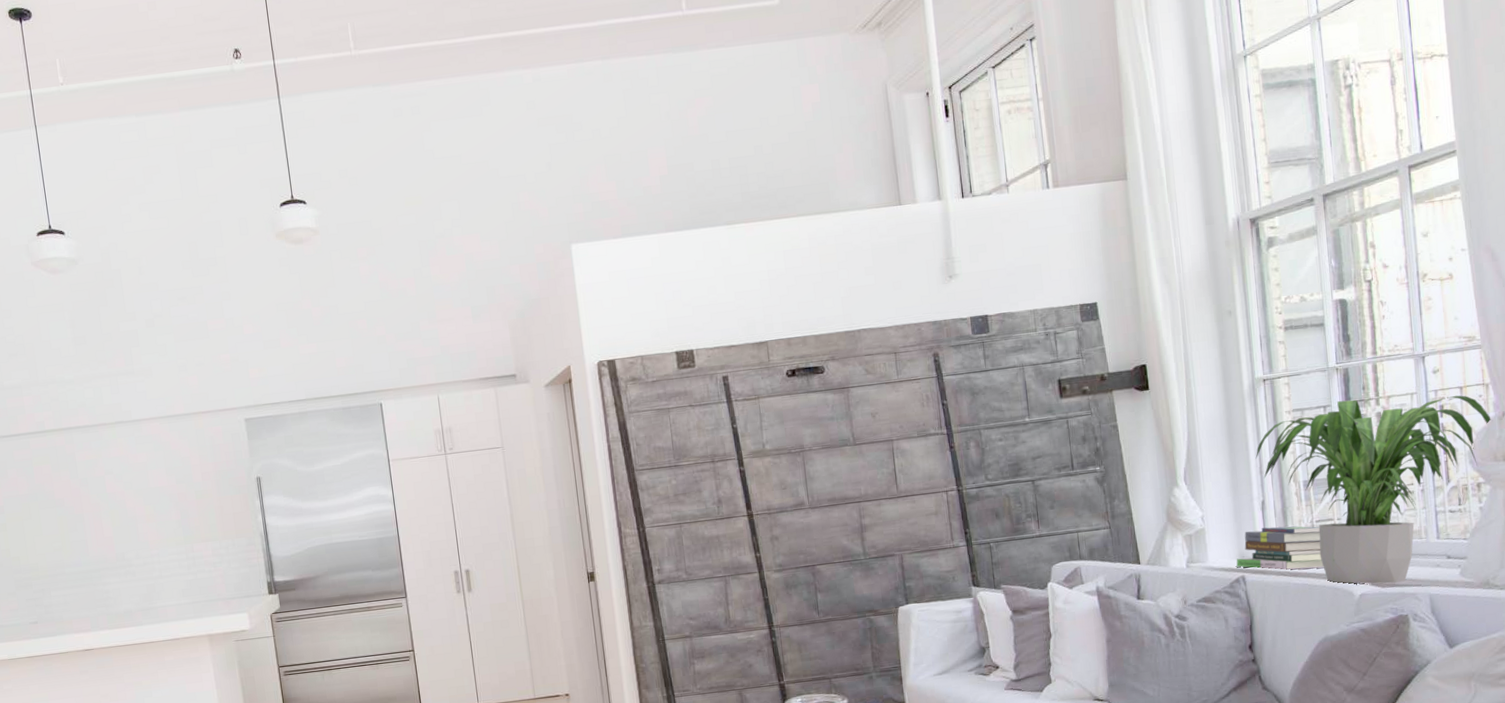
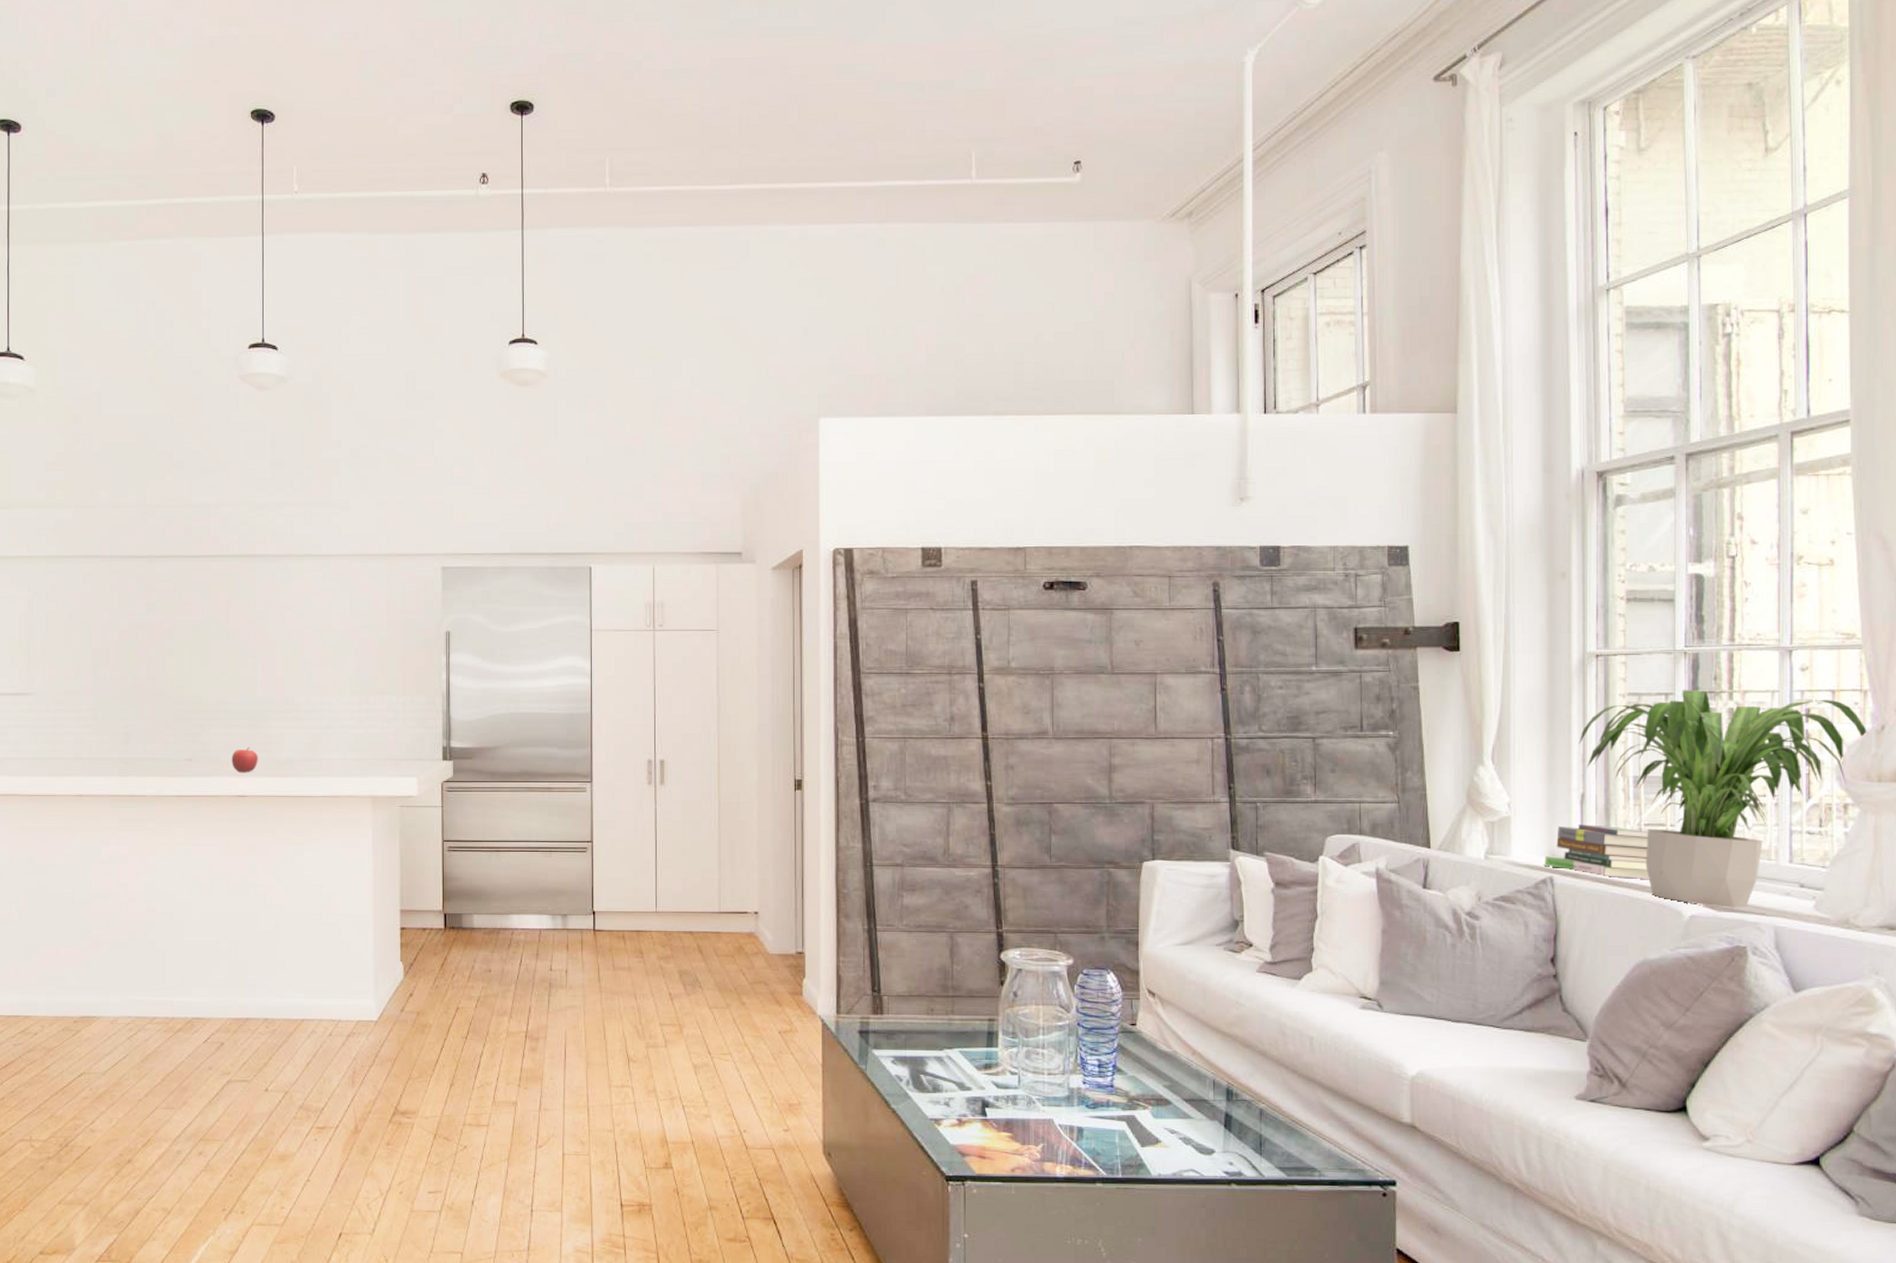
fruit: none [74,605,99,629] -> present [231,747,258,773]

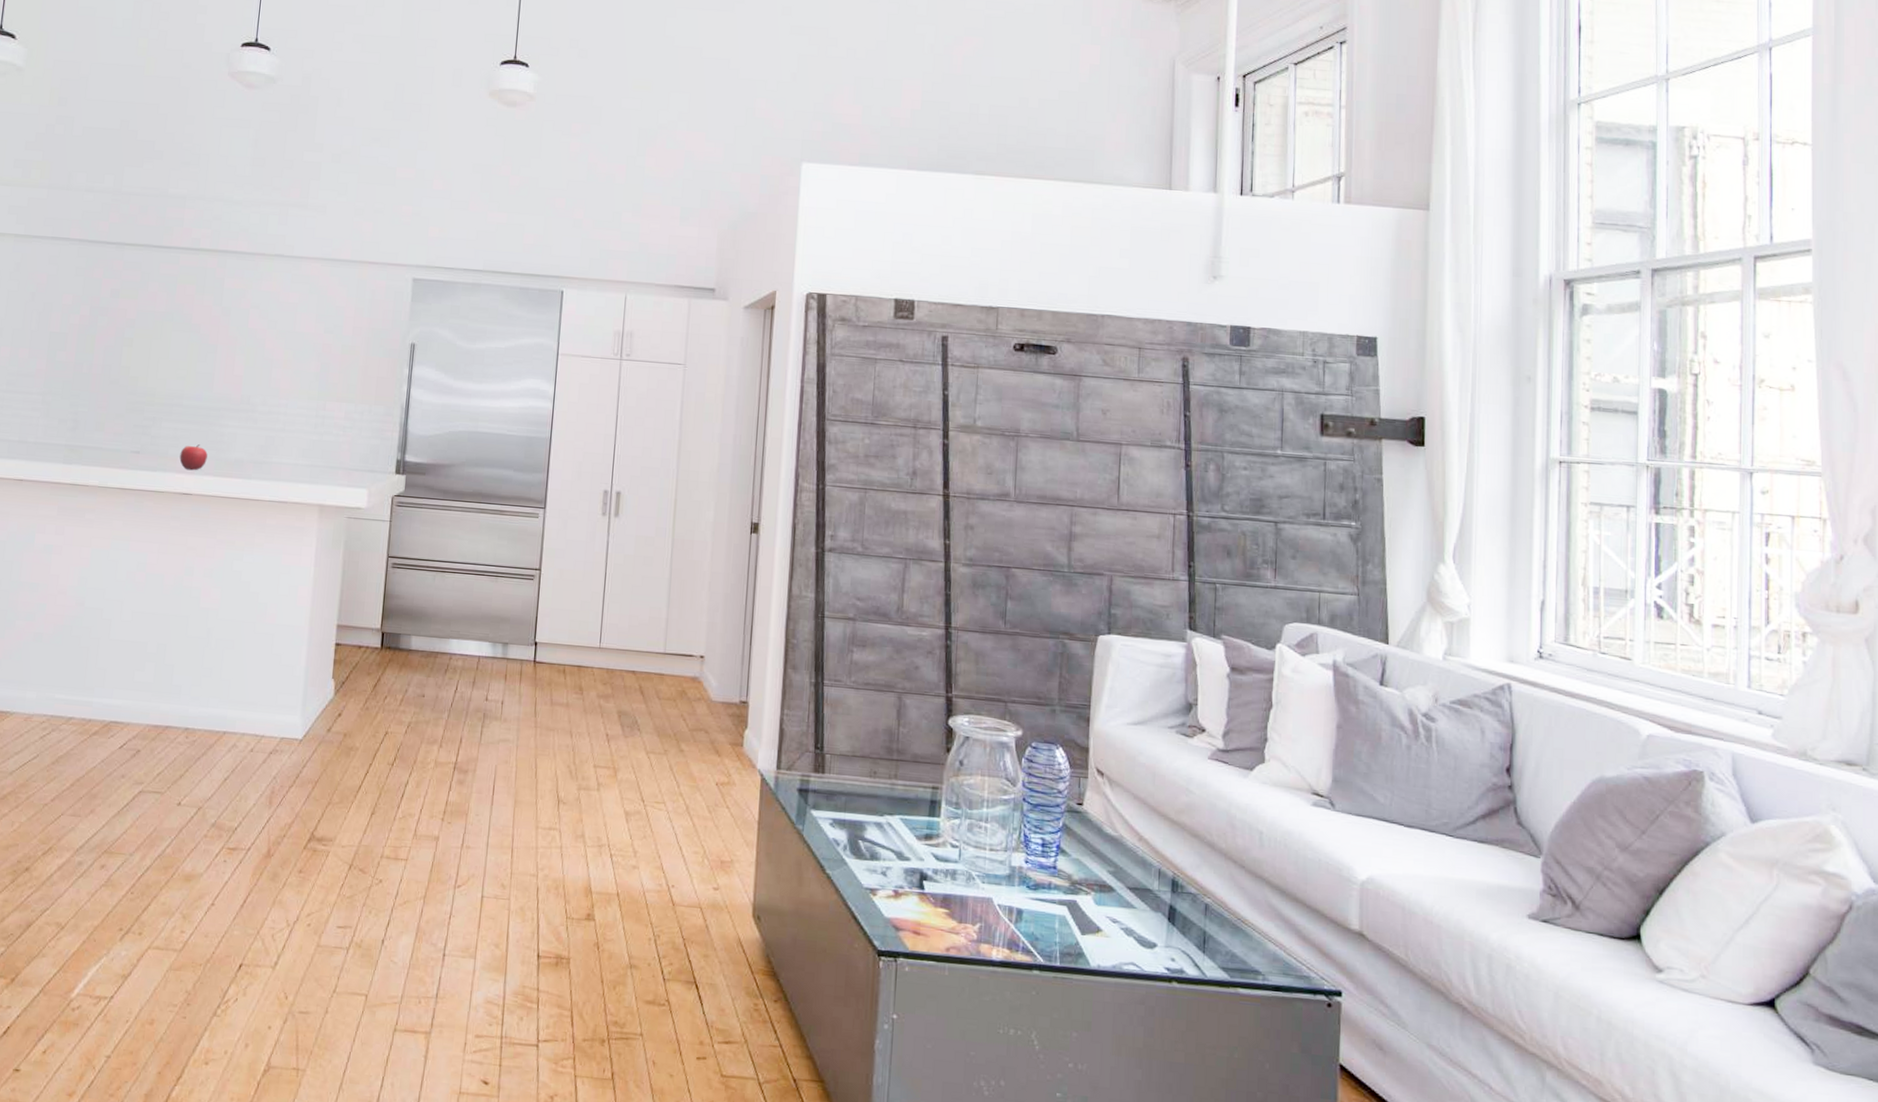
books: present [1545,824,1649,879] -> none [1503,631,1608,694]
potted plant: present [1578,690,1867,907] -> none [1540,504,1826,731]

